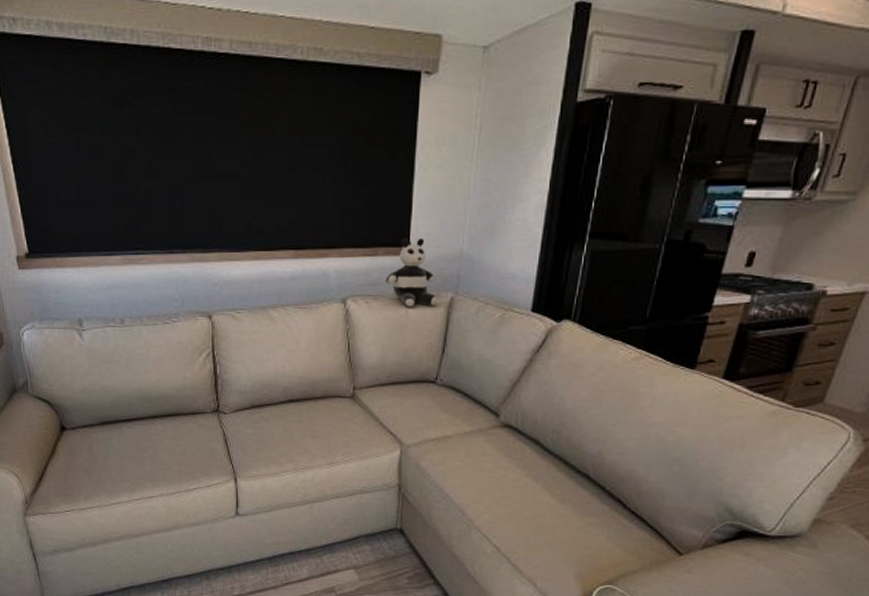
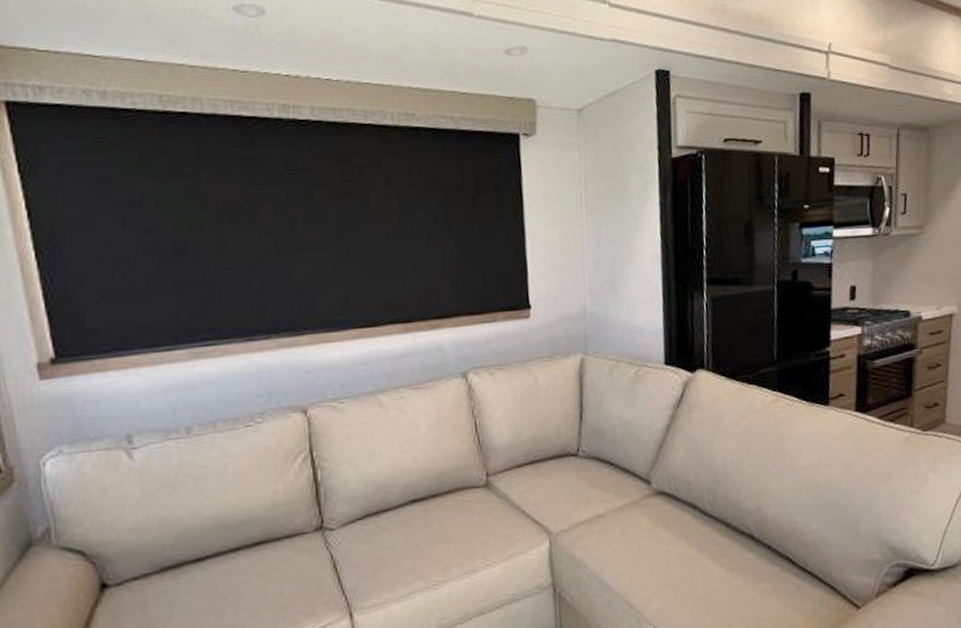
stuffed animal: present [386,238,438,307] -> none [509,299,568,374]

